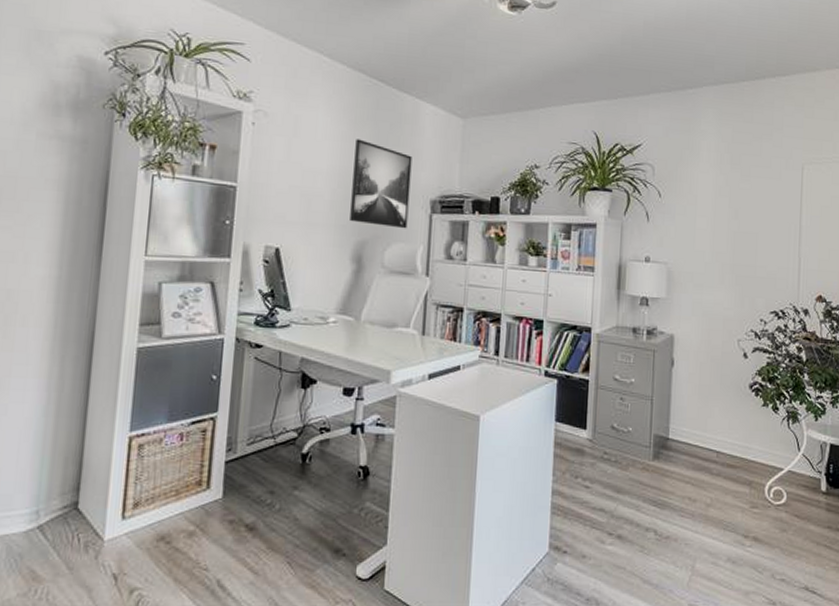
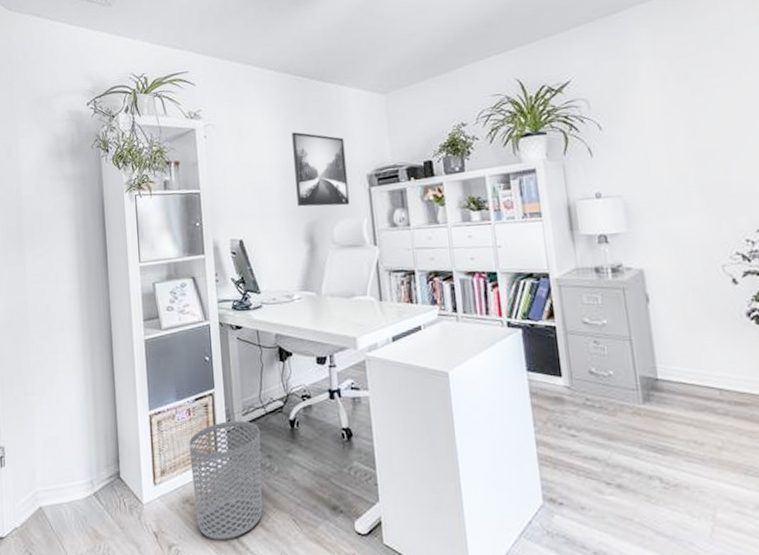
waste bin: none [171,450,266,583] -> present [189,421,263,539]

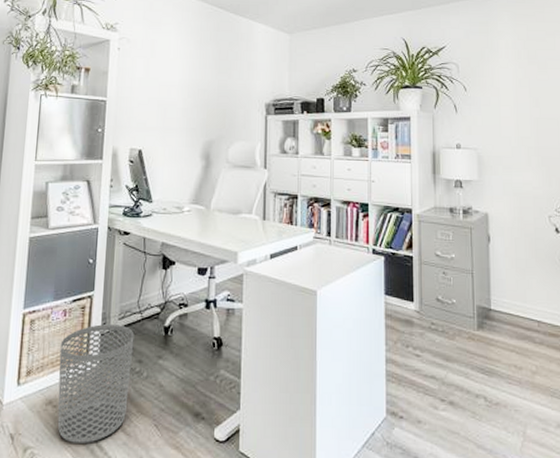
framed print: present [292,132,350,207] -> none [199,56,249,129]

